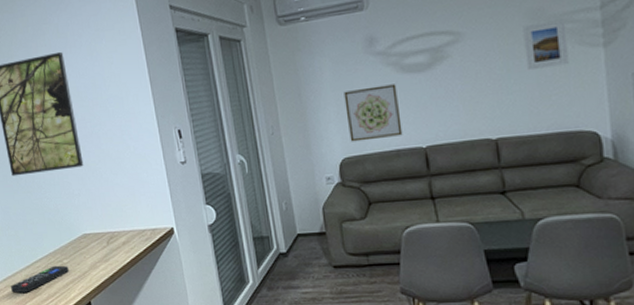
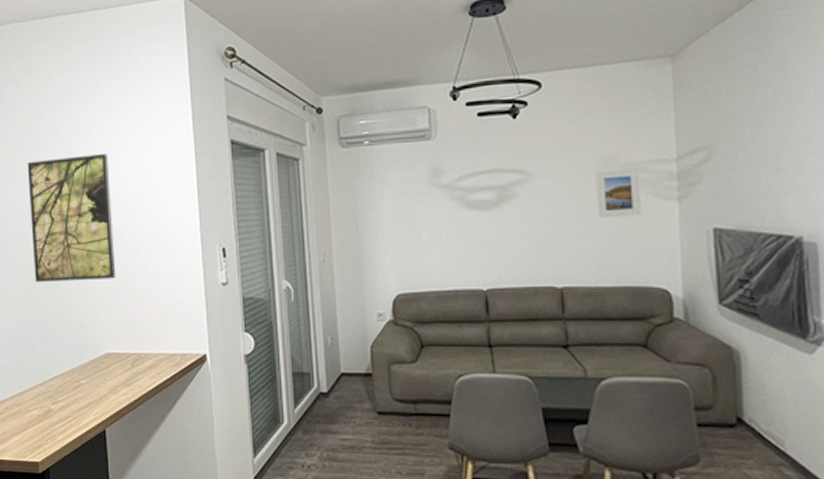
remote control: present [11,265,69,293] -> none [18,386,85,414]
wall art: present [344,84,403,142] -> none [403,220,463,278]

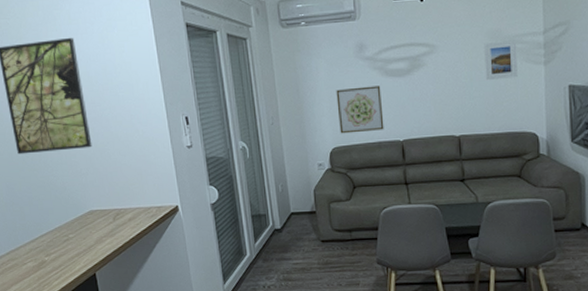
wall art: none [403,220,463,278] -> present [336,85,384,134]

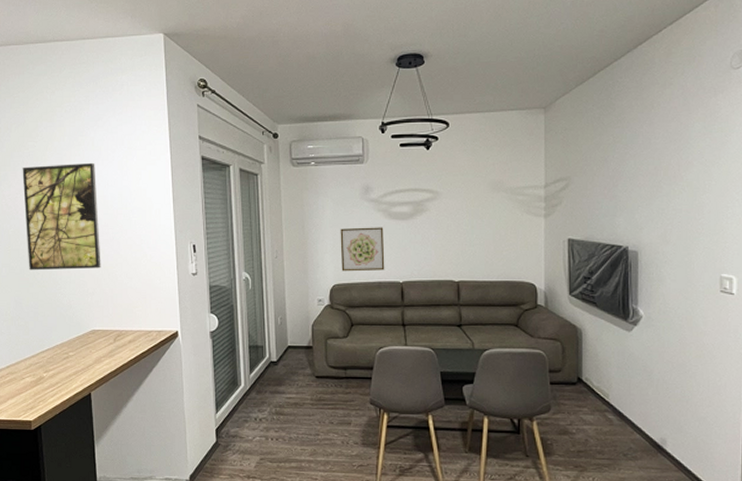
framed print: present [484,40,518,81] -> none [486,192,518,230]

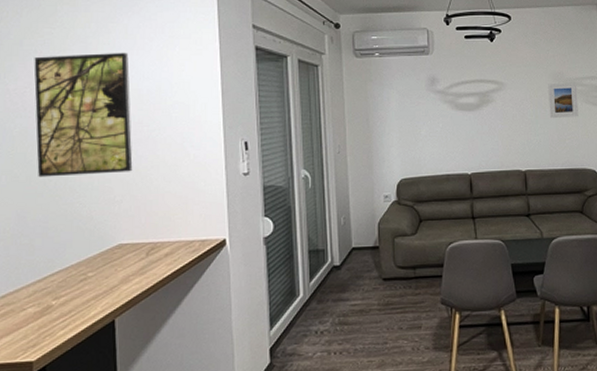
wall art: present [340,227,385,272] -> none [406,118,453,165]
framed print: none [486,192,518,230] -> present [548,82,579,119]

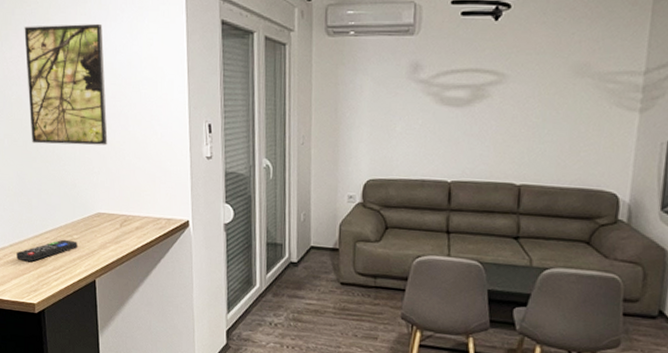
remote control: none [10,279,93,312] -> present [16,239,78,262]
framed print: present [548,82,579,119] -> none [562,77,608,124]

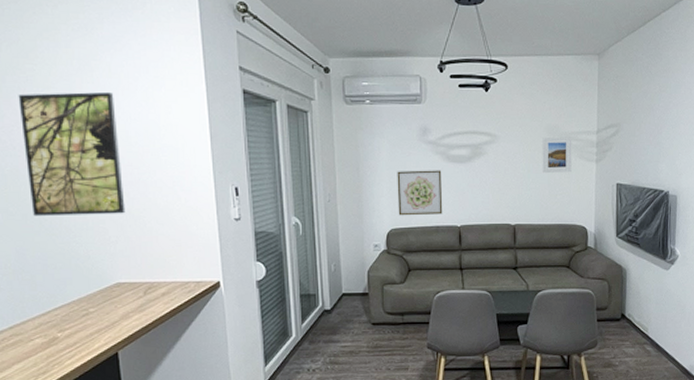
remote control: present [16,239,78,262] -> none [18,314,95,342]
wall art: none [378,113,433,167] -> present [397,170,443,216]
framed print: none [562,77,608,124] -> present [542,136,572,174]

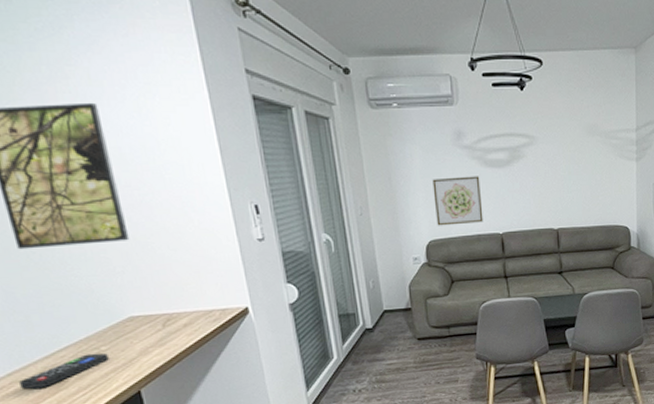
remote control: none [18,314,95,342] -> present [19,353,109,389]
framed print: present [542,136,572,174] -> none [582,135,612,175]

